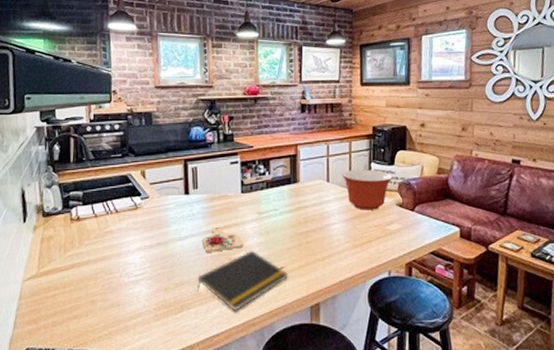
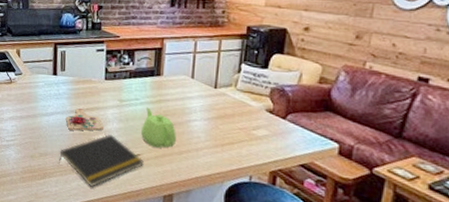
teapot: none [283,216,318,257] -> present [141,107,176,148]
mixing bowl: present [341,169,393,210] -> none [207,69,265,113]

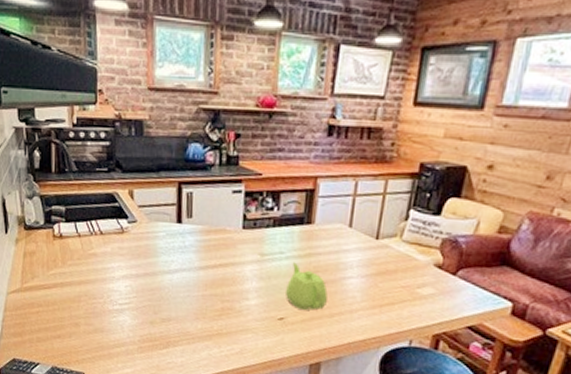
notepad: present [59,134,144,187] -> none [185,294,288,357]
cutting board: present [65,108,104,131] -> none [193,264,240,291]

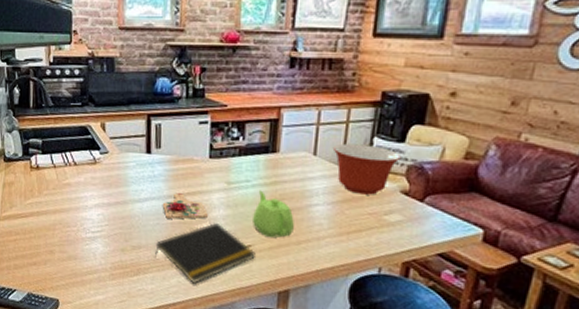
notepad: none [185,294,288,357] -> present [155,222,256,284]
cutting board: none [193,264,240,291] -> present [162,193,208,219]
mixing bowl: none [368,215,436,268] -> present [332,143,401,195]

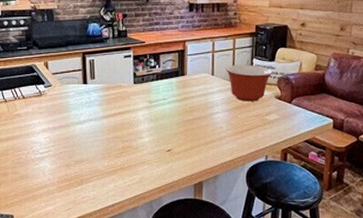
notepad: present [155,222,256,284] -> none [95,134,175,186]
cutting board: present [162,193,208,219] -> none [98,114,136,135]
teapot: present [253,190,294,238] -> none [171,105,202,141]

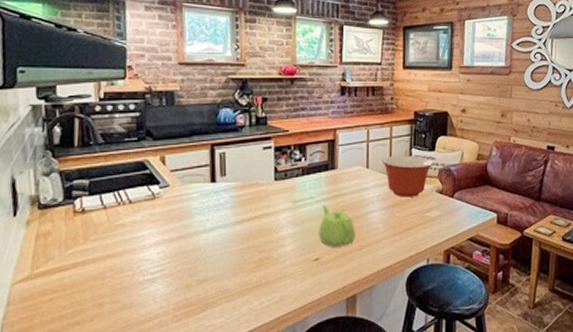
teapot: none [171,105,202,141] -> present [319,205,355,247]

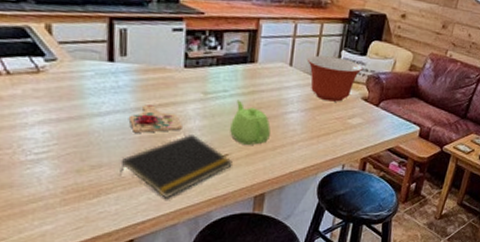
notepad: none [223,241,323,307] -> present [120,133,233,198]
cutting board: none [229,218,276,245] -> present [128,105,182,133]

